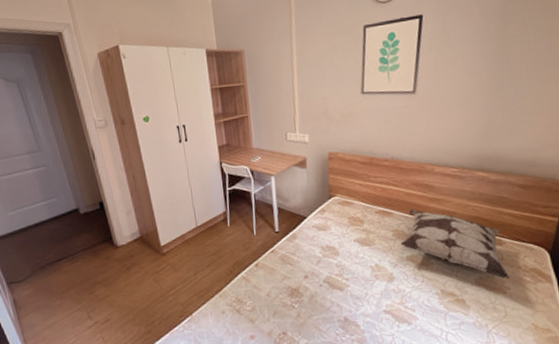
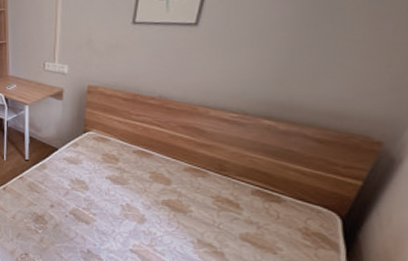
decorative pillow: present [400,209,509,280] -> none [157,152,283,240]

